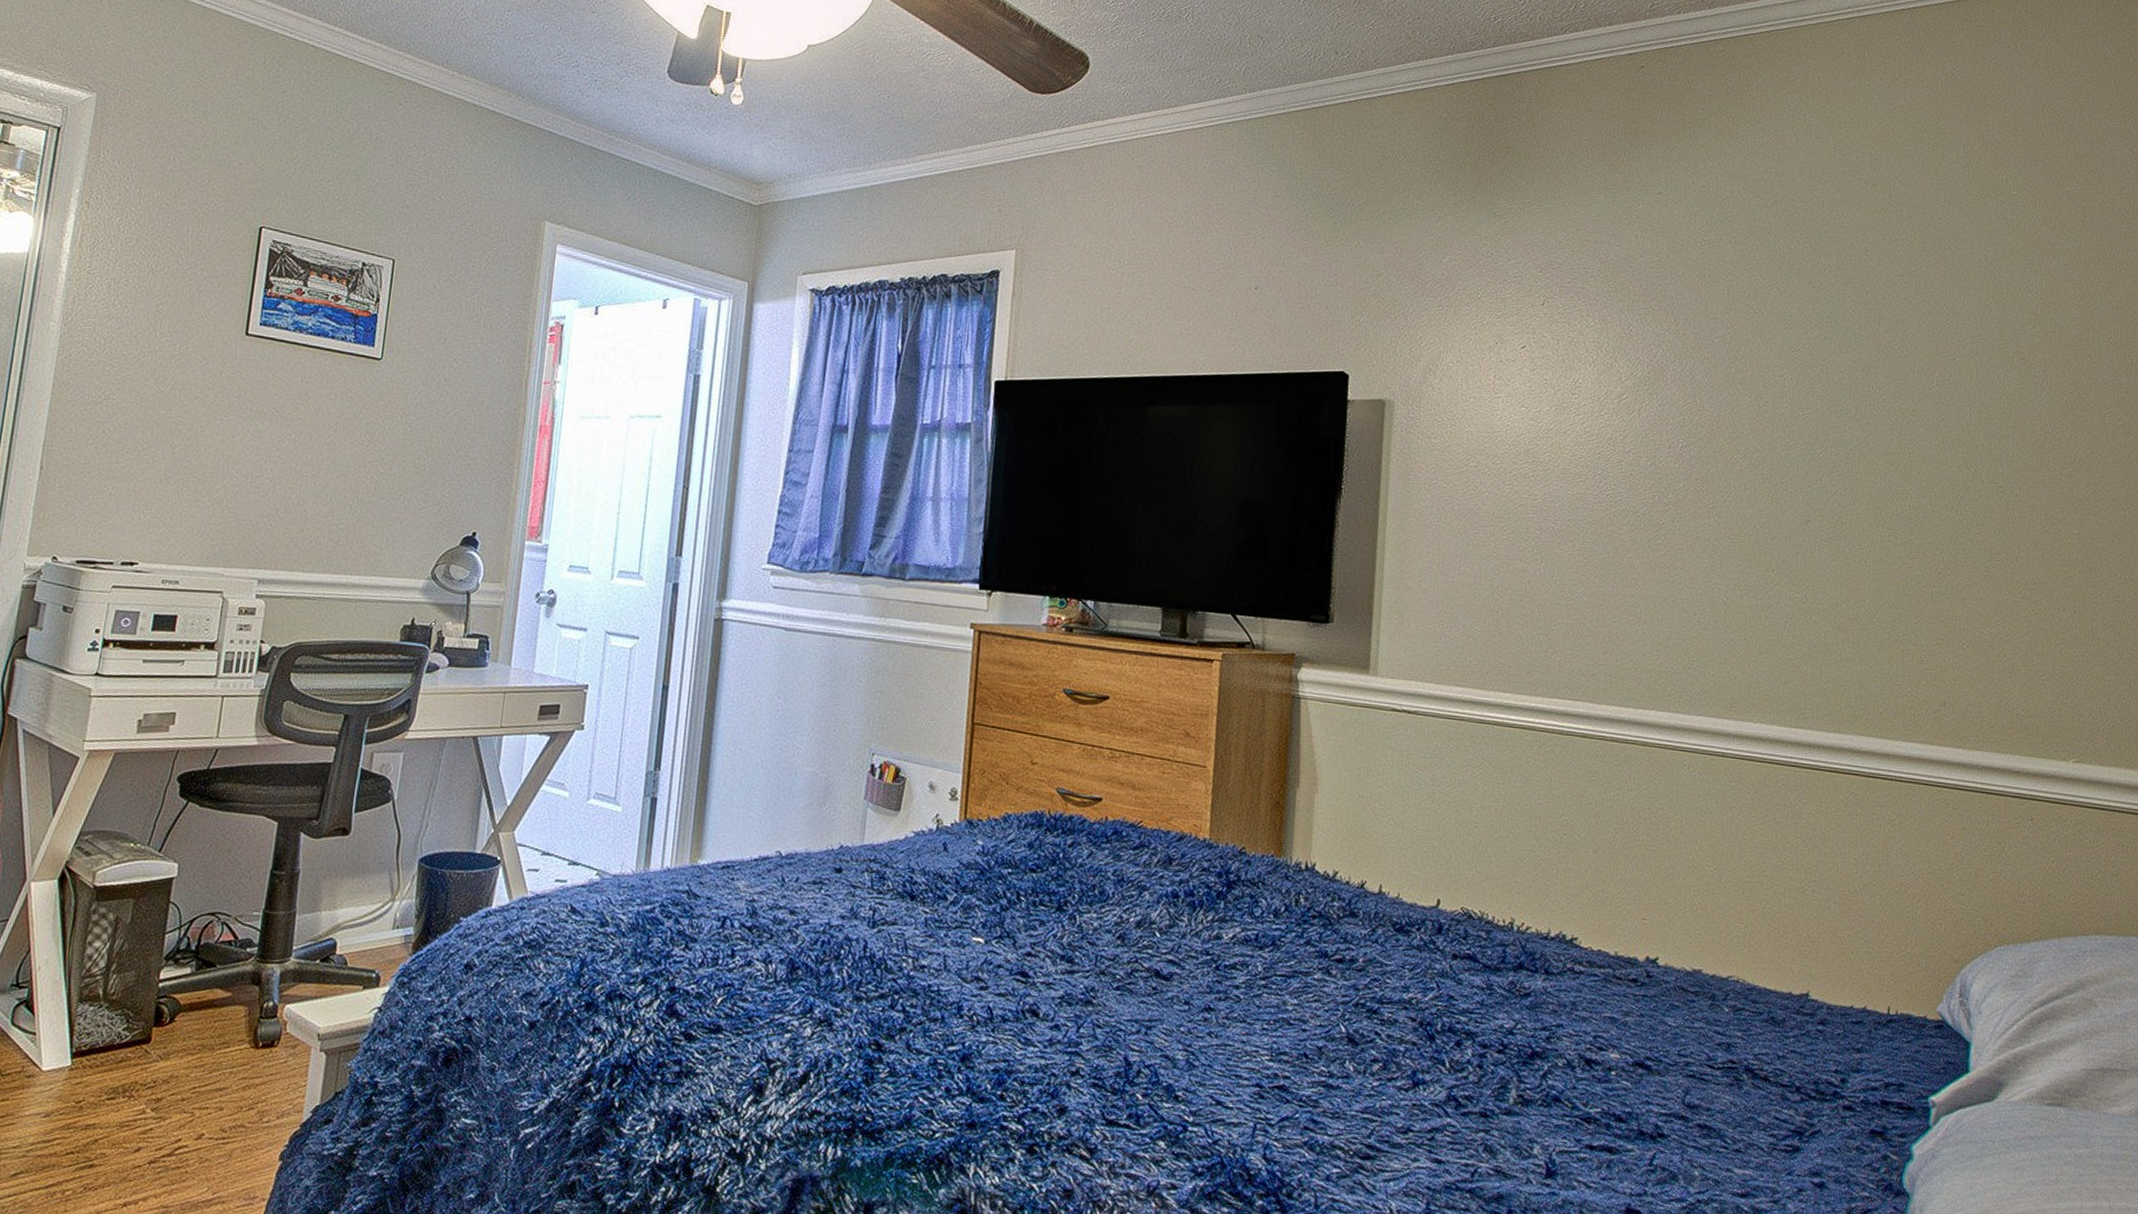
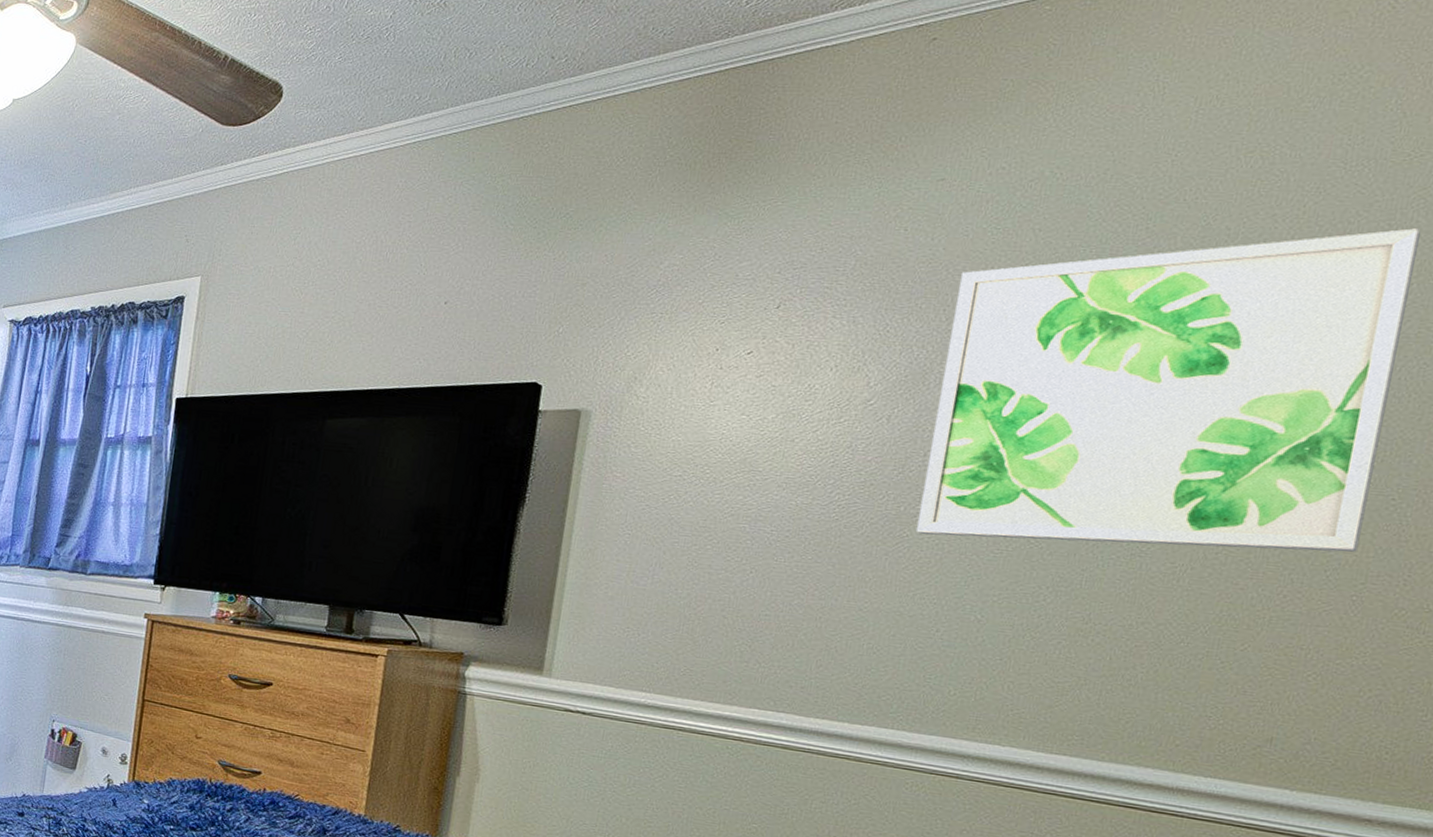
wall art: none [1669,256,1991,533] -> present [916,228,1421,552]

